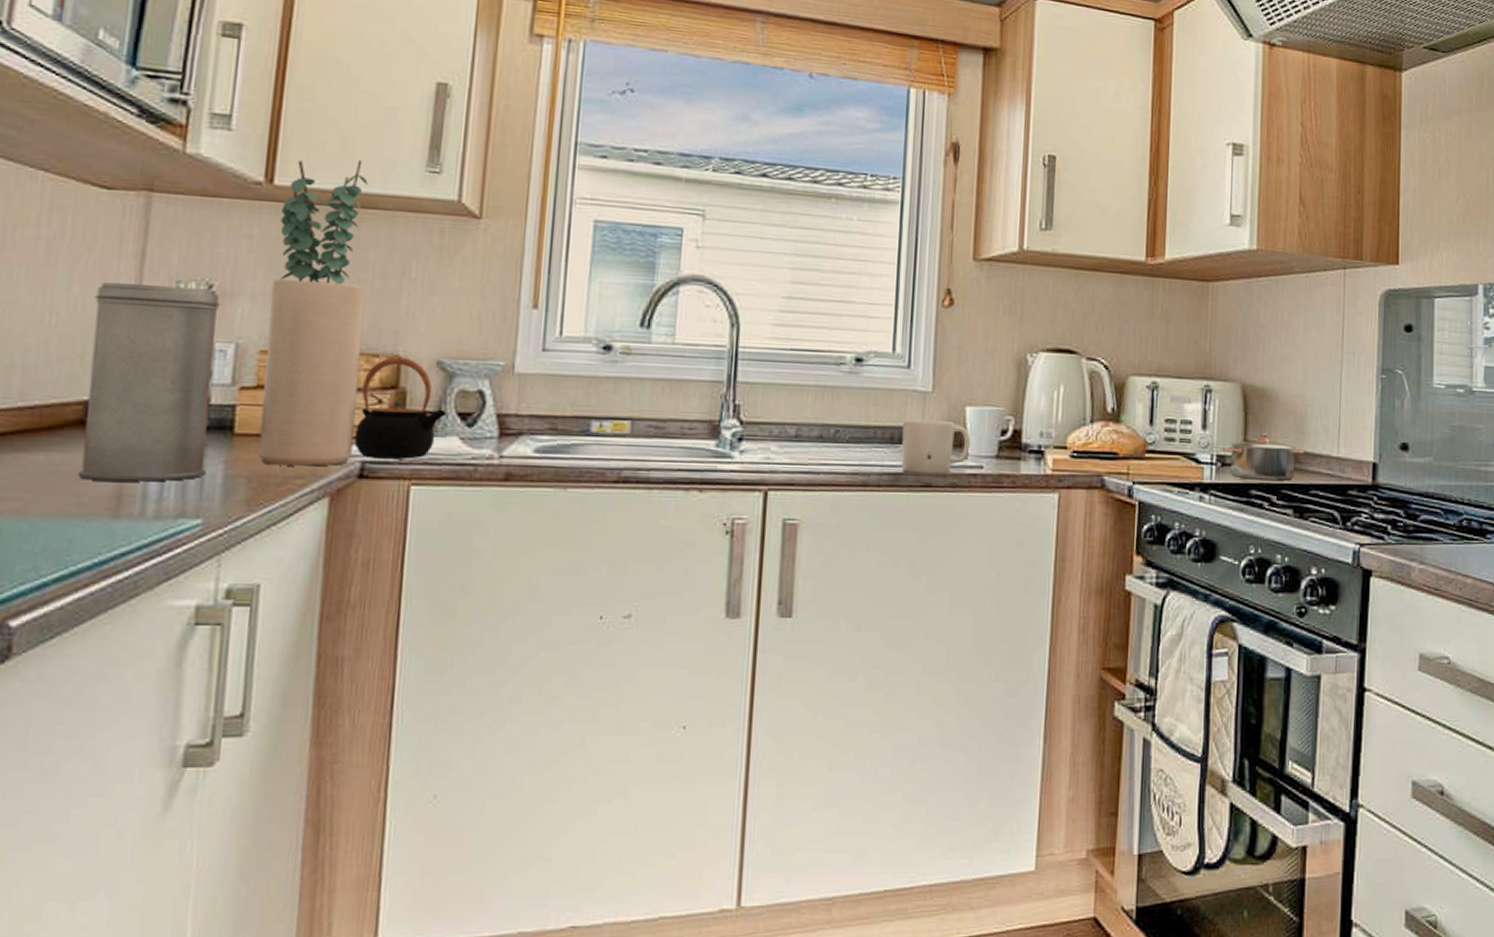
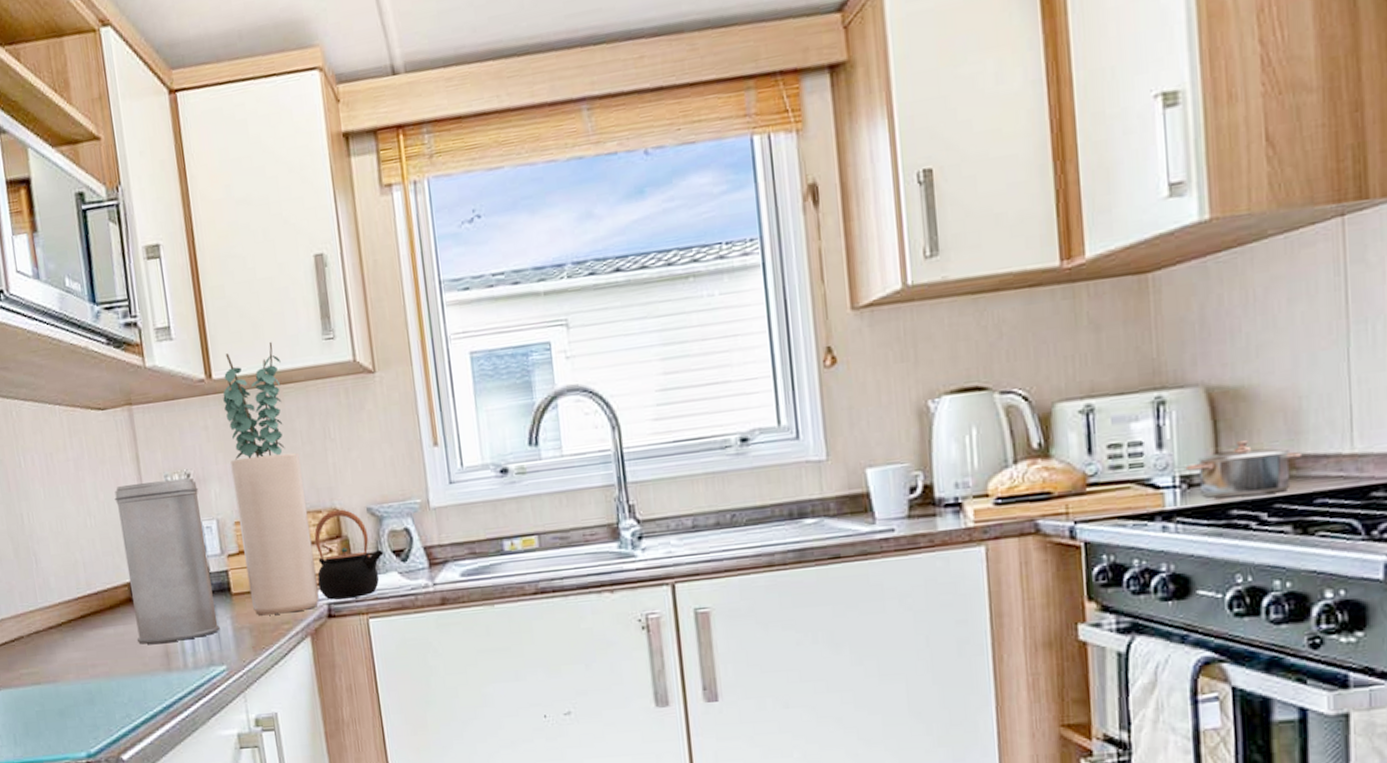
mug: present [901,418,971,475] -> none [799,486,878,548]

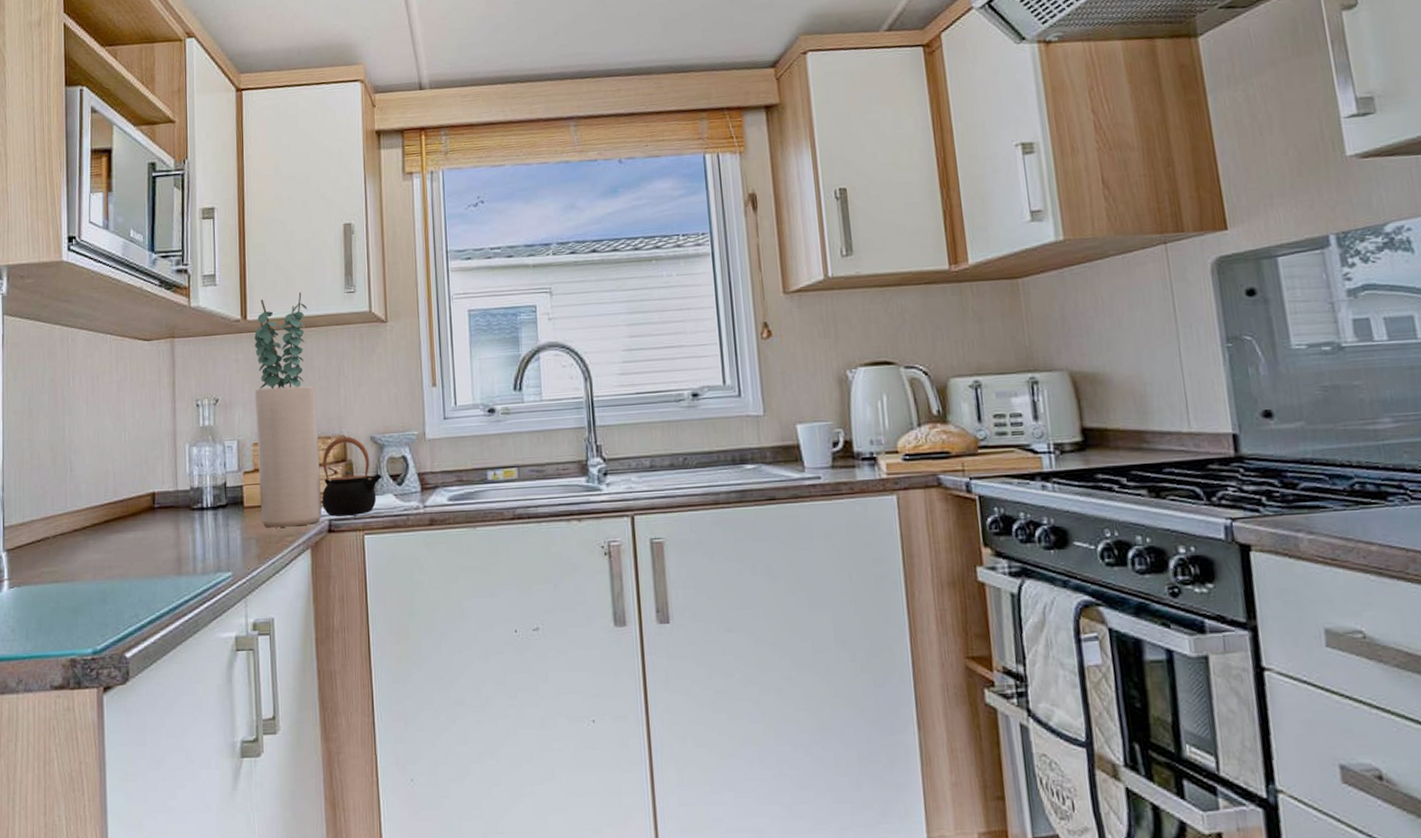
canister: present [114,477,220,645] -> none [149,402,230,549]
cooking pot: present [1185,440,1303,498] -> none [1057,417,1151,464]

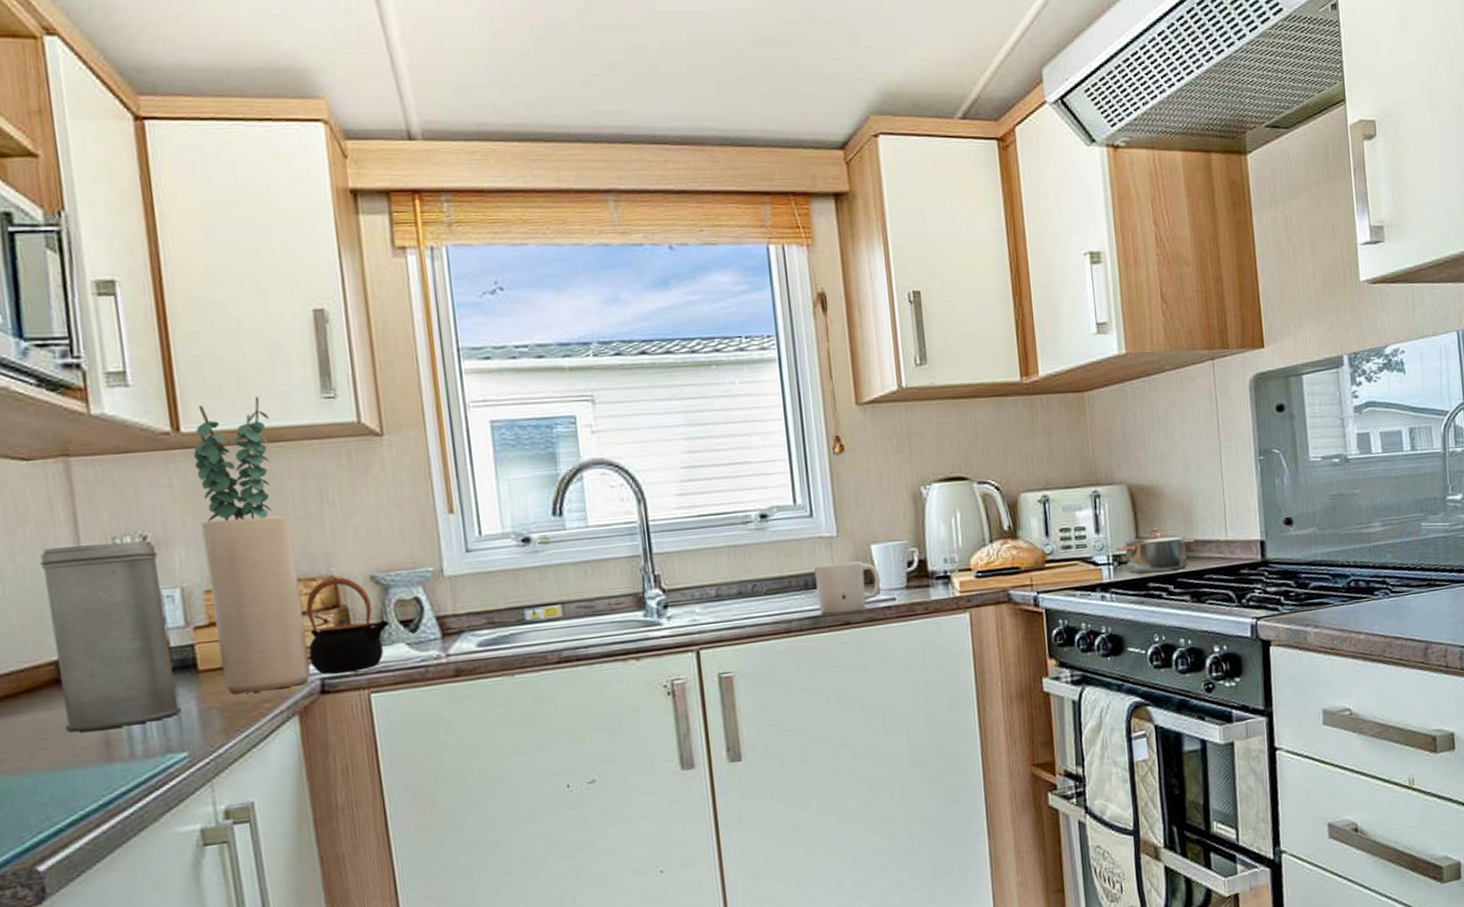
canister: none [149,402,230,549] -> present [40,540,181,733]
mug: none [740,439,806,490] -> present [813,560,881,615]
cooking pot: none [1057,417,1151,464] -> present [1116,528,1195,573]

